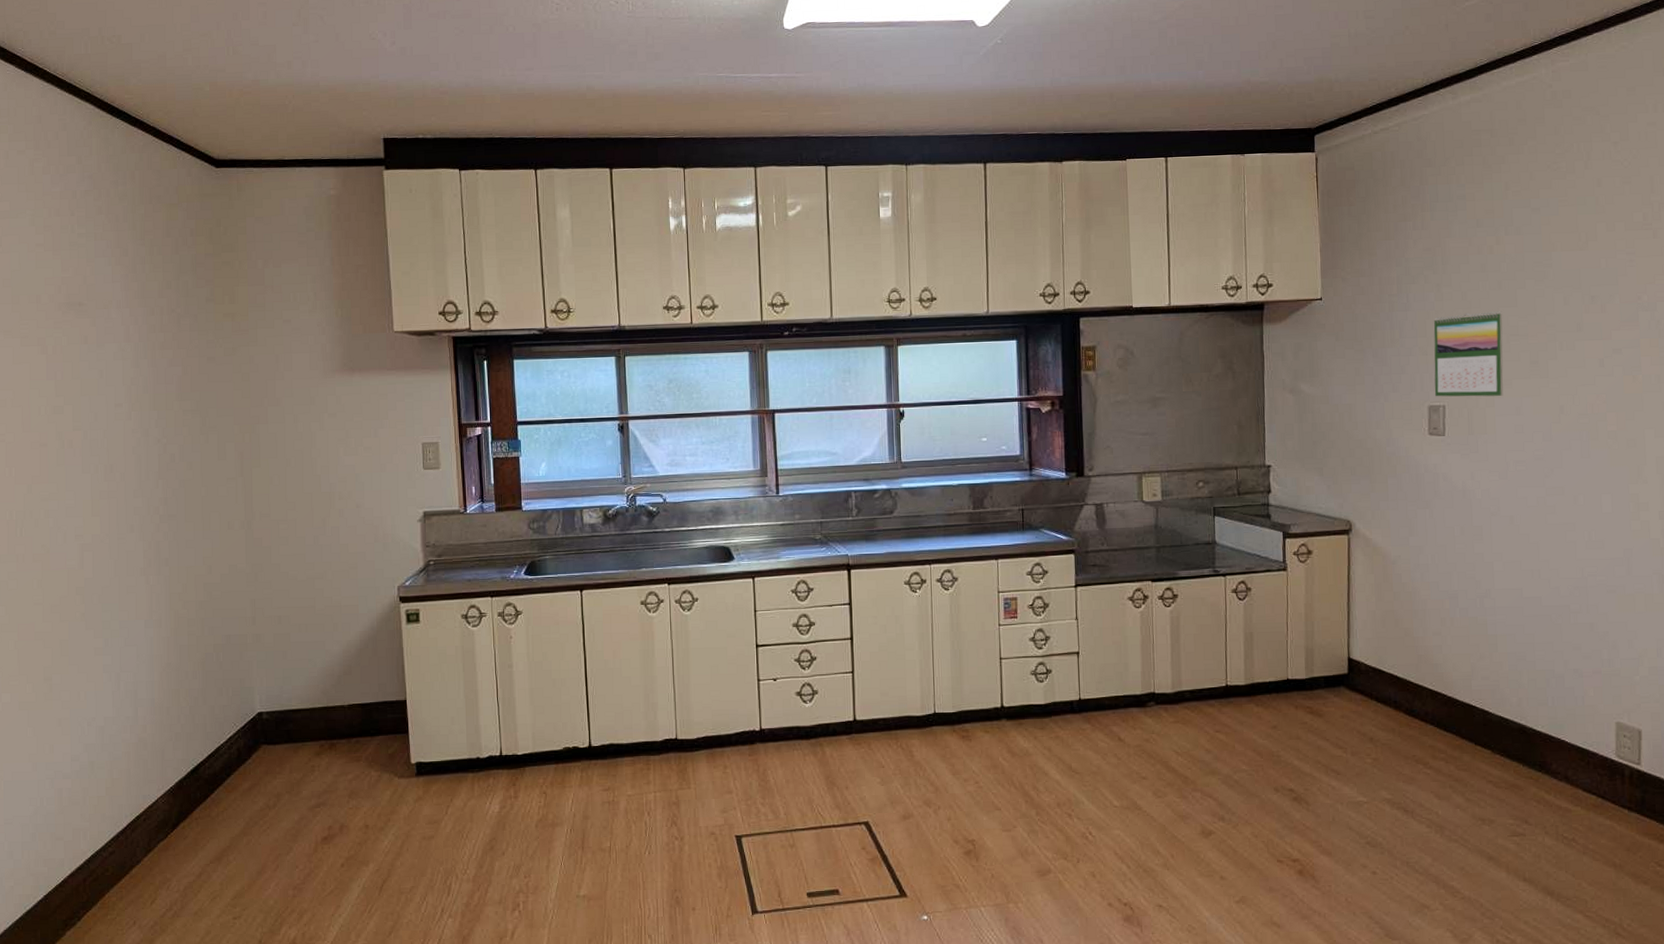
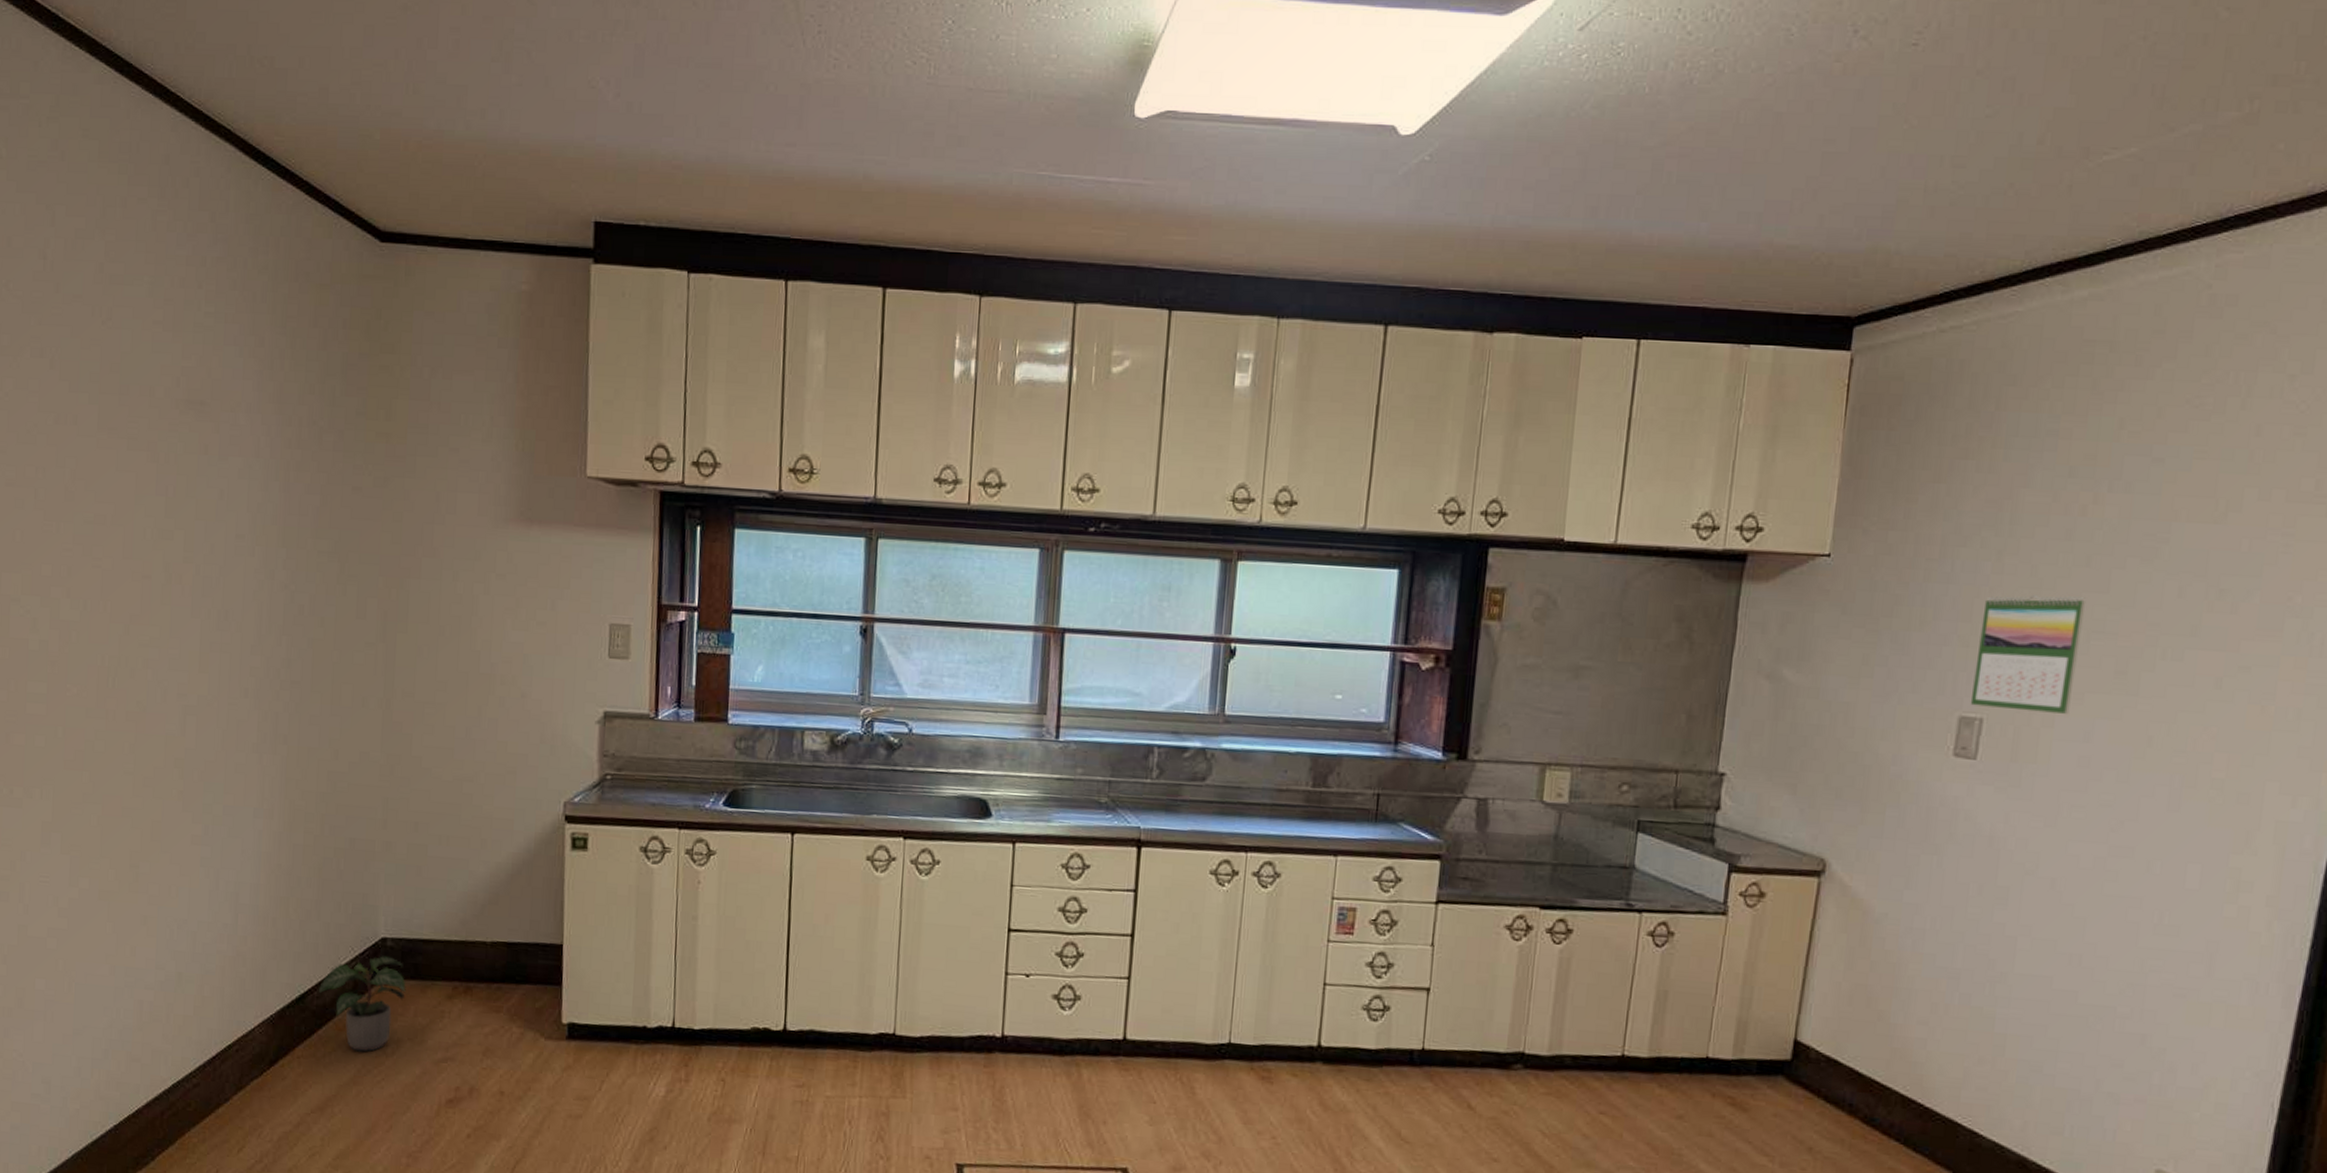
potted plant: none [208,727,281,808] -> present [318,956,406,1052]

